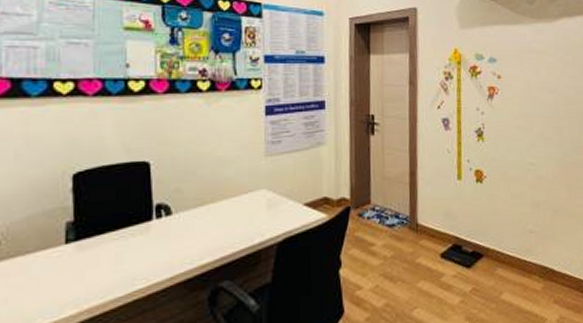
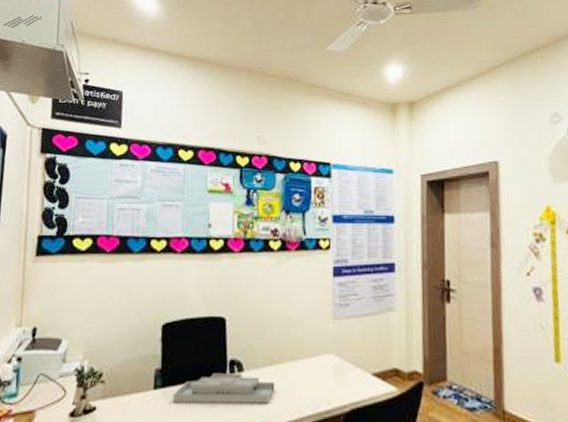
desk organizer: none [89,217,207,255] -> present [172,373,275,404]

